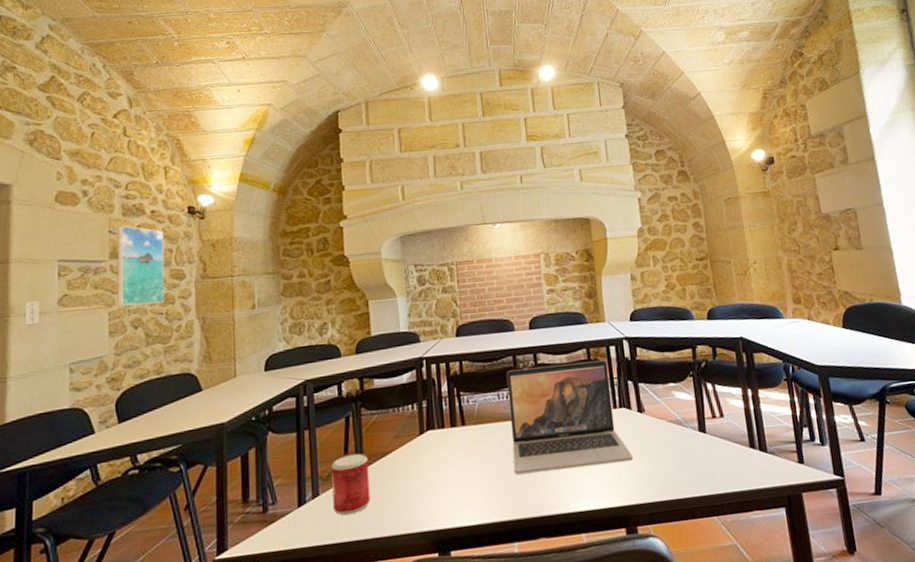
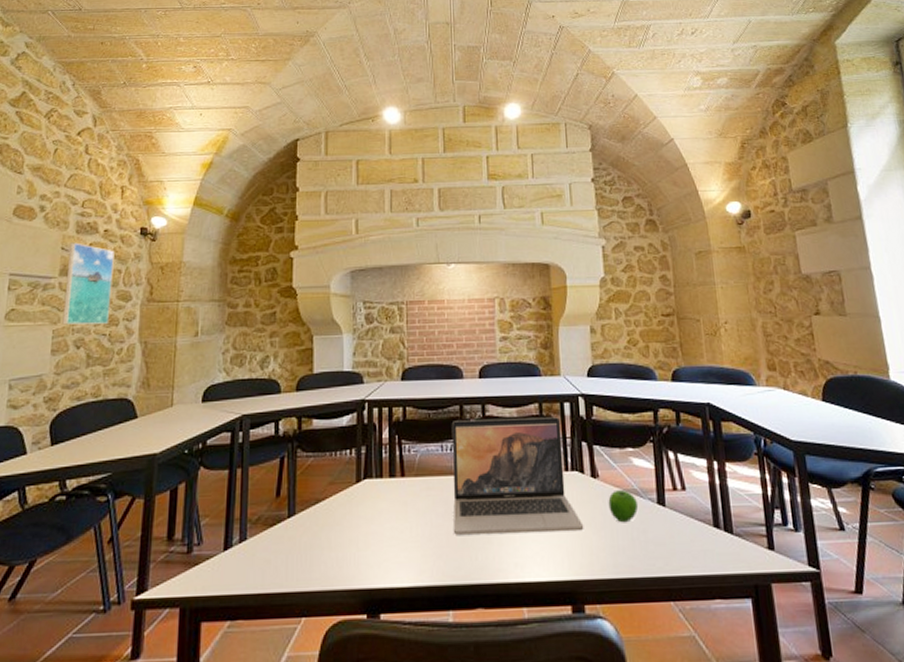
beverage can: present [331,453,371,516] -> none [260,497,300,564]
apple: none [654,421,682,451] -> present [608,489,639,523]

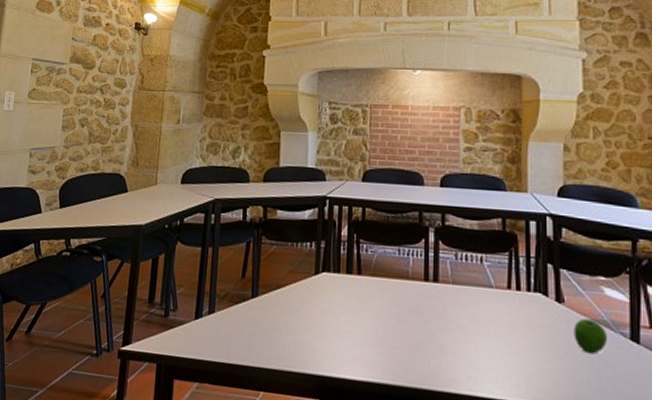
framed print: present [62,242,115,325] -> none [71,34,114,107]
laptop: present [451,417,584,535] -> none [407,226,545,355]

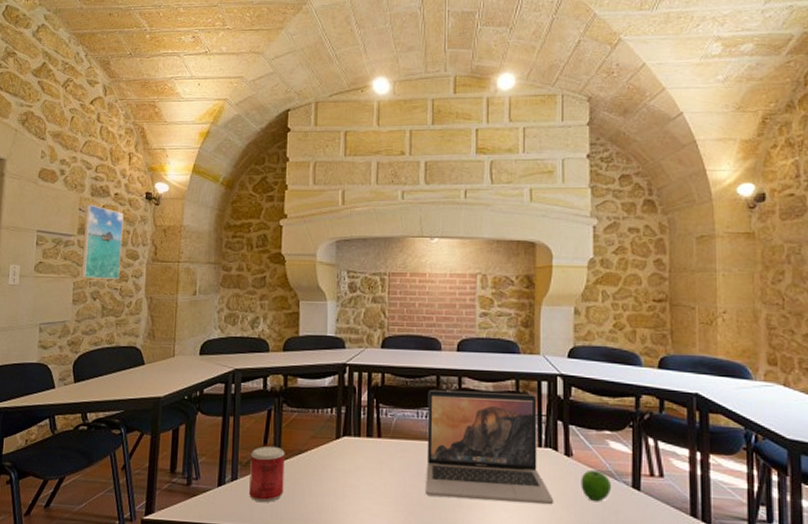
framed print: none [71,34,114,107] -> present [81,204,124,279]
beverage can: none [226,279,263,339] -> present [249,445,285,503]
laptop: none [407,226,545,355] -> present [426,390,554,505]

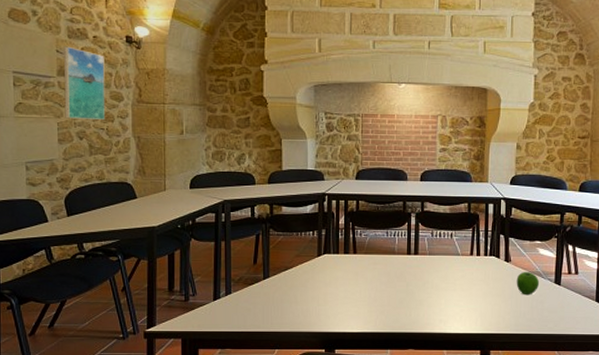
beverage can: present [249,445,285,503] -> none [242,264,273,312]
laptop: present [426,390,554,505] -> none [394,213,496,300]

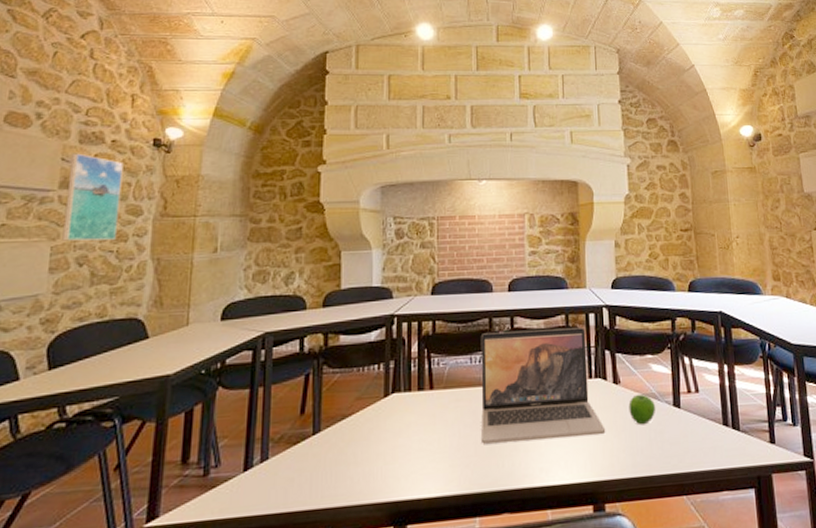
laptop: none [394,213,496,300] -> present [480,327,606,444]

